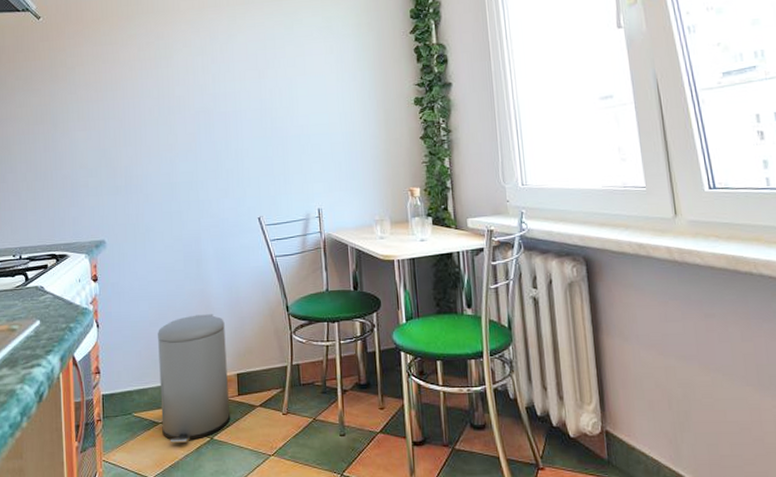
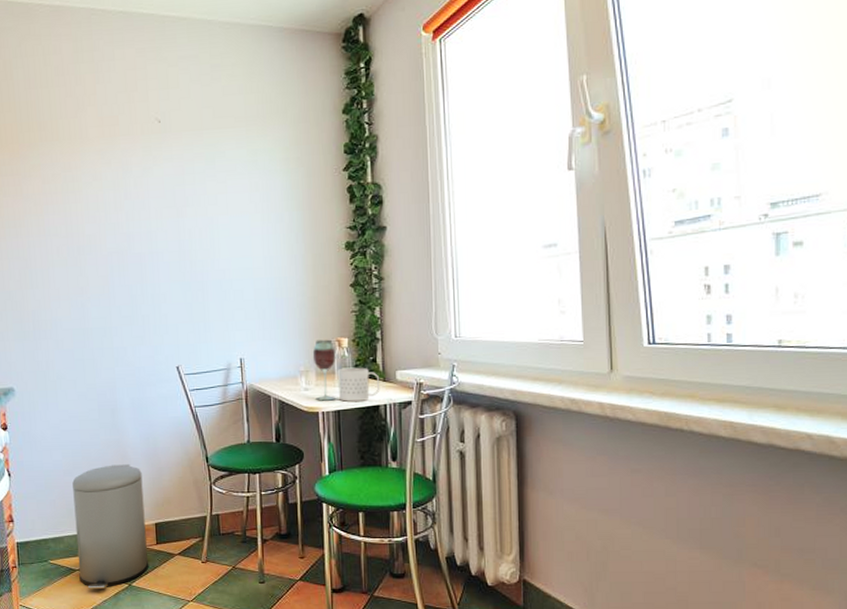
wineglass: none [386,189,410,249] -> present [312,339,336,401]
mug: none [411,215,453,249] -> present [338,367,380,402]

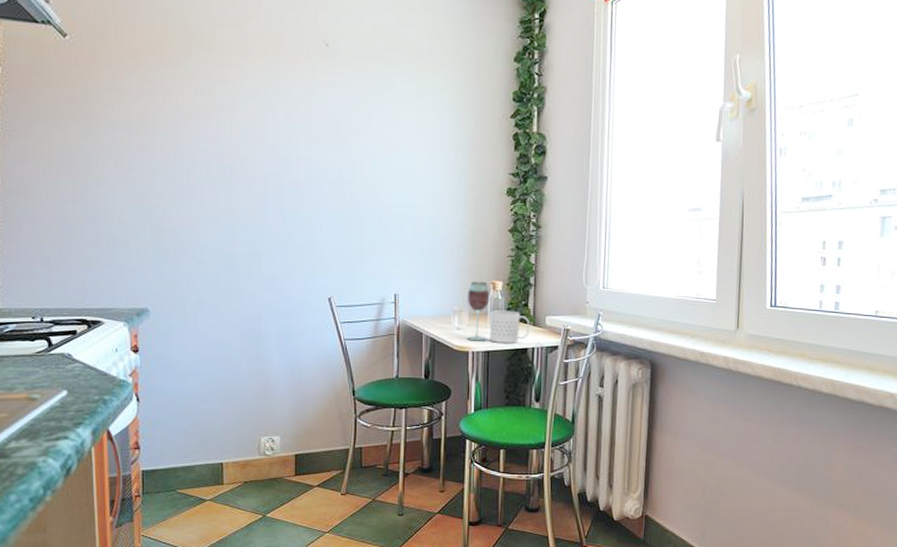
pedal bin: present [72,464,149,590] -> none [208,394,286,520]

